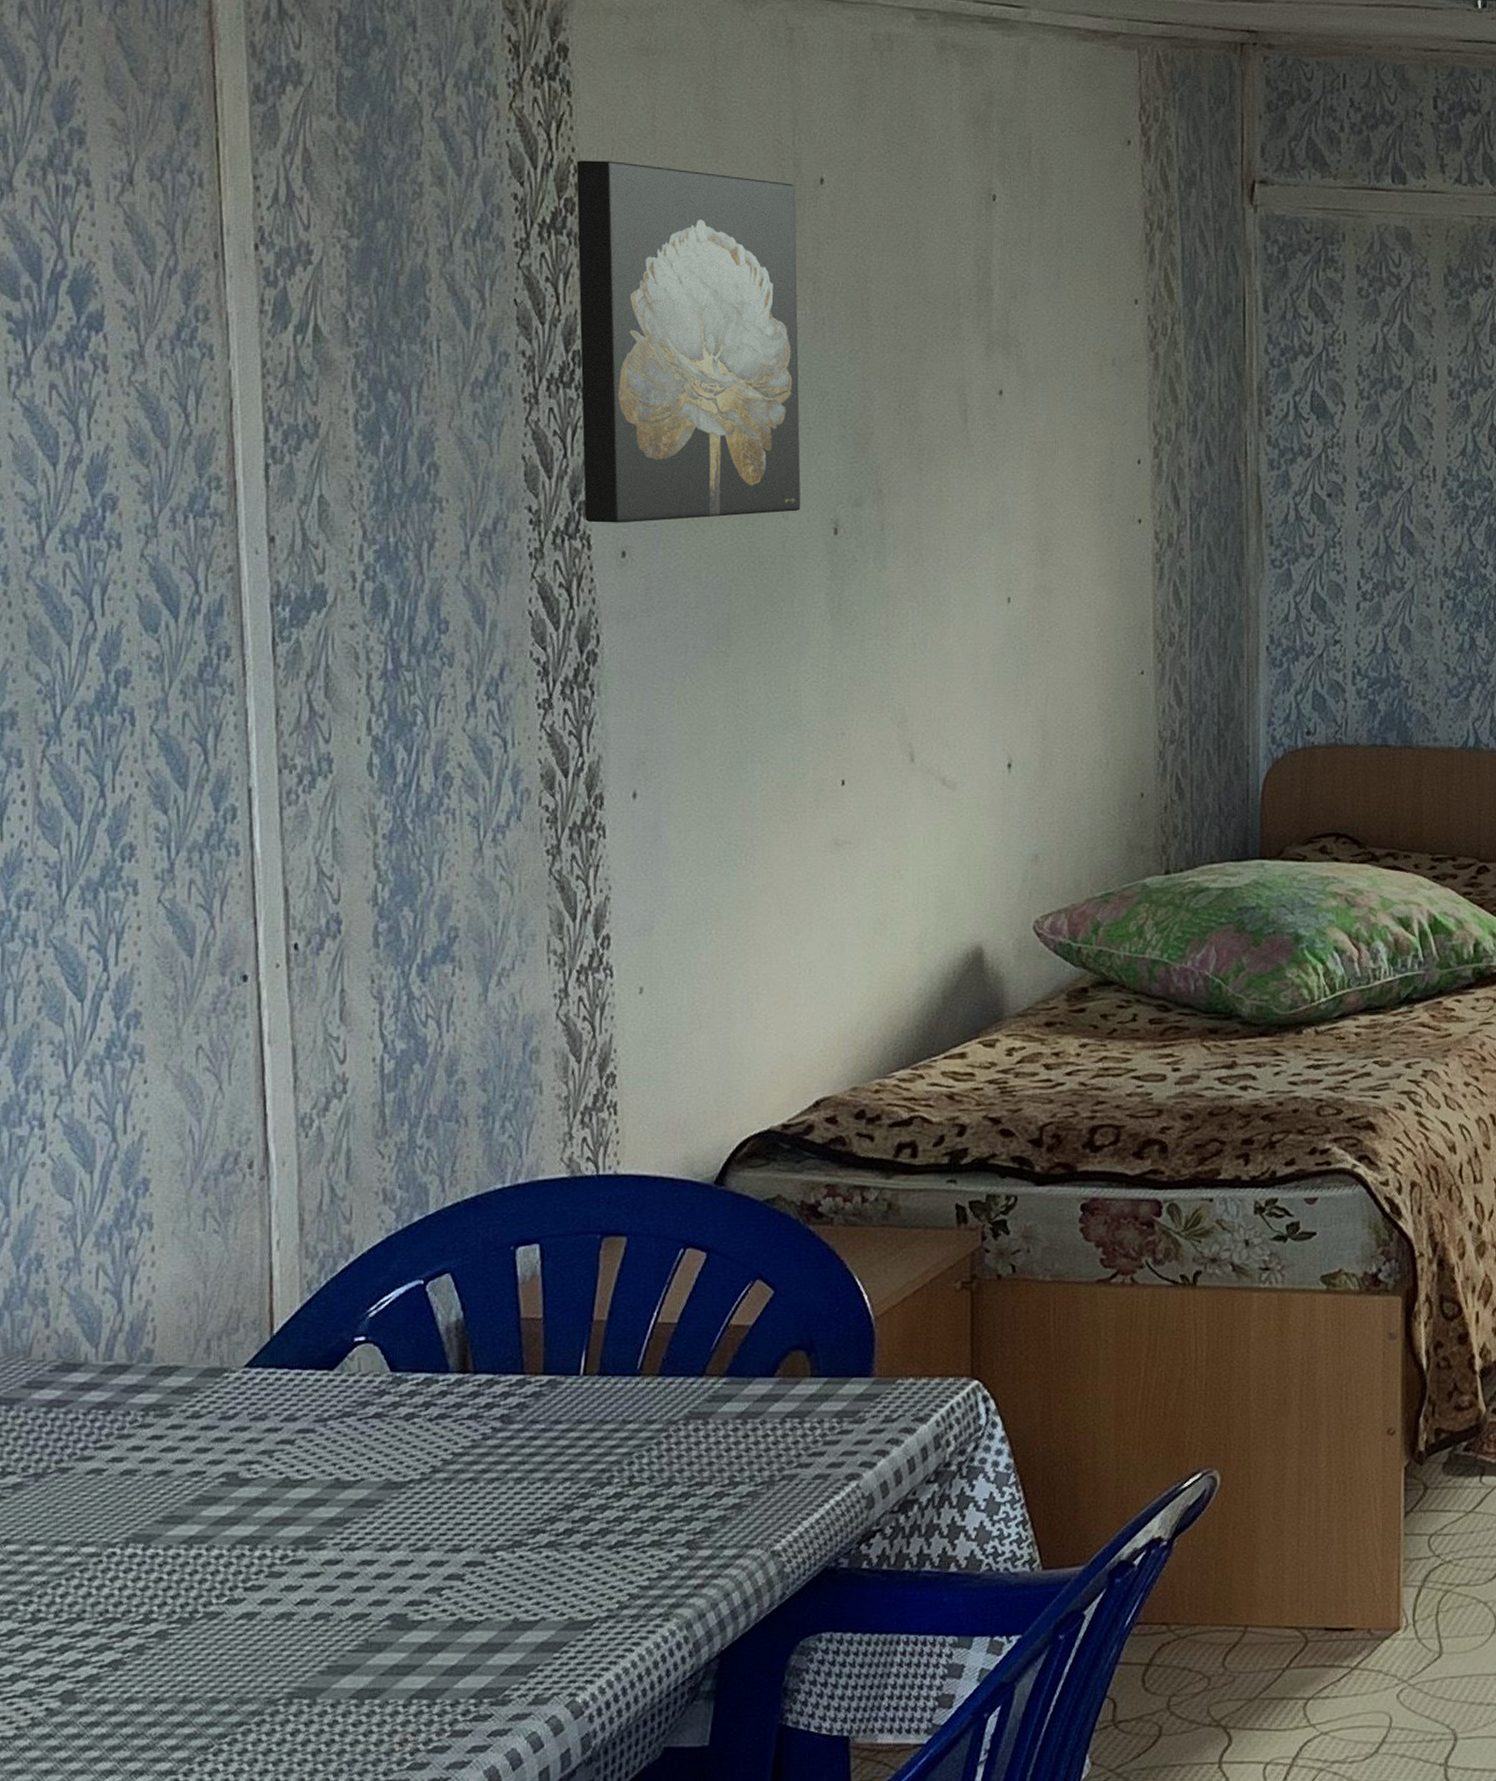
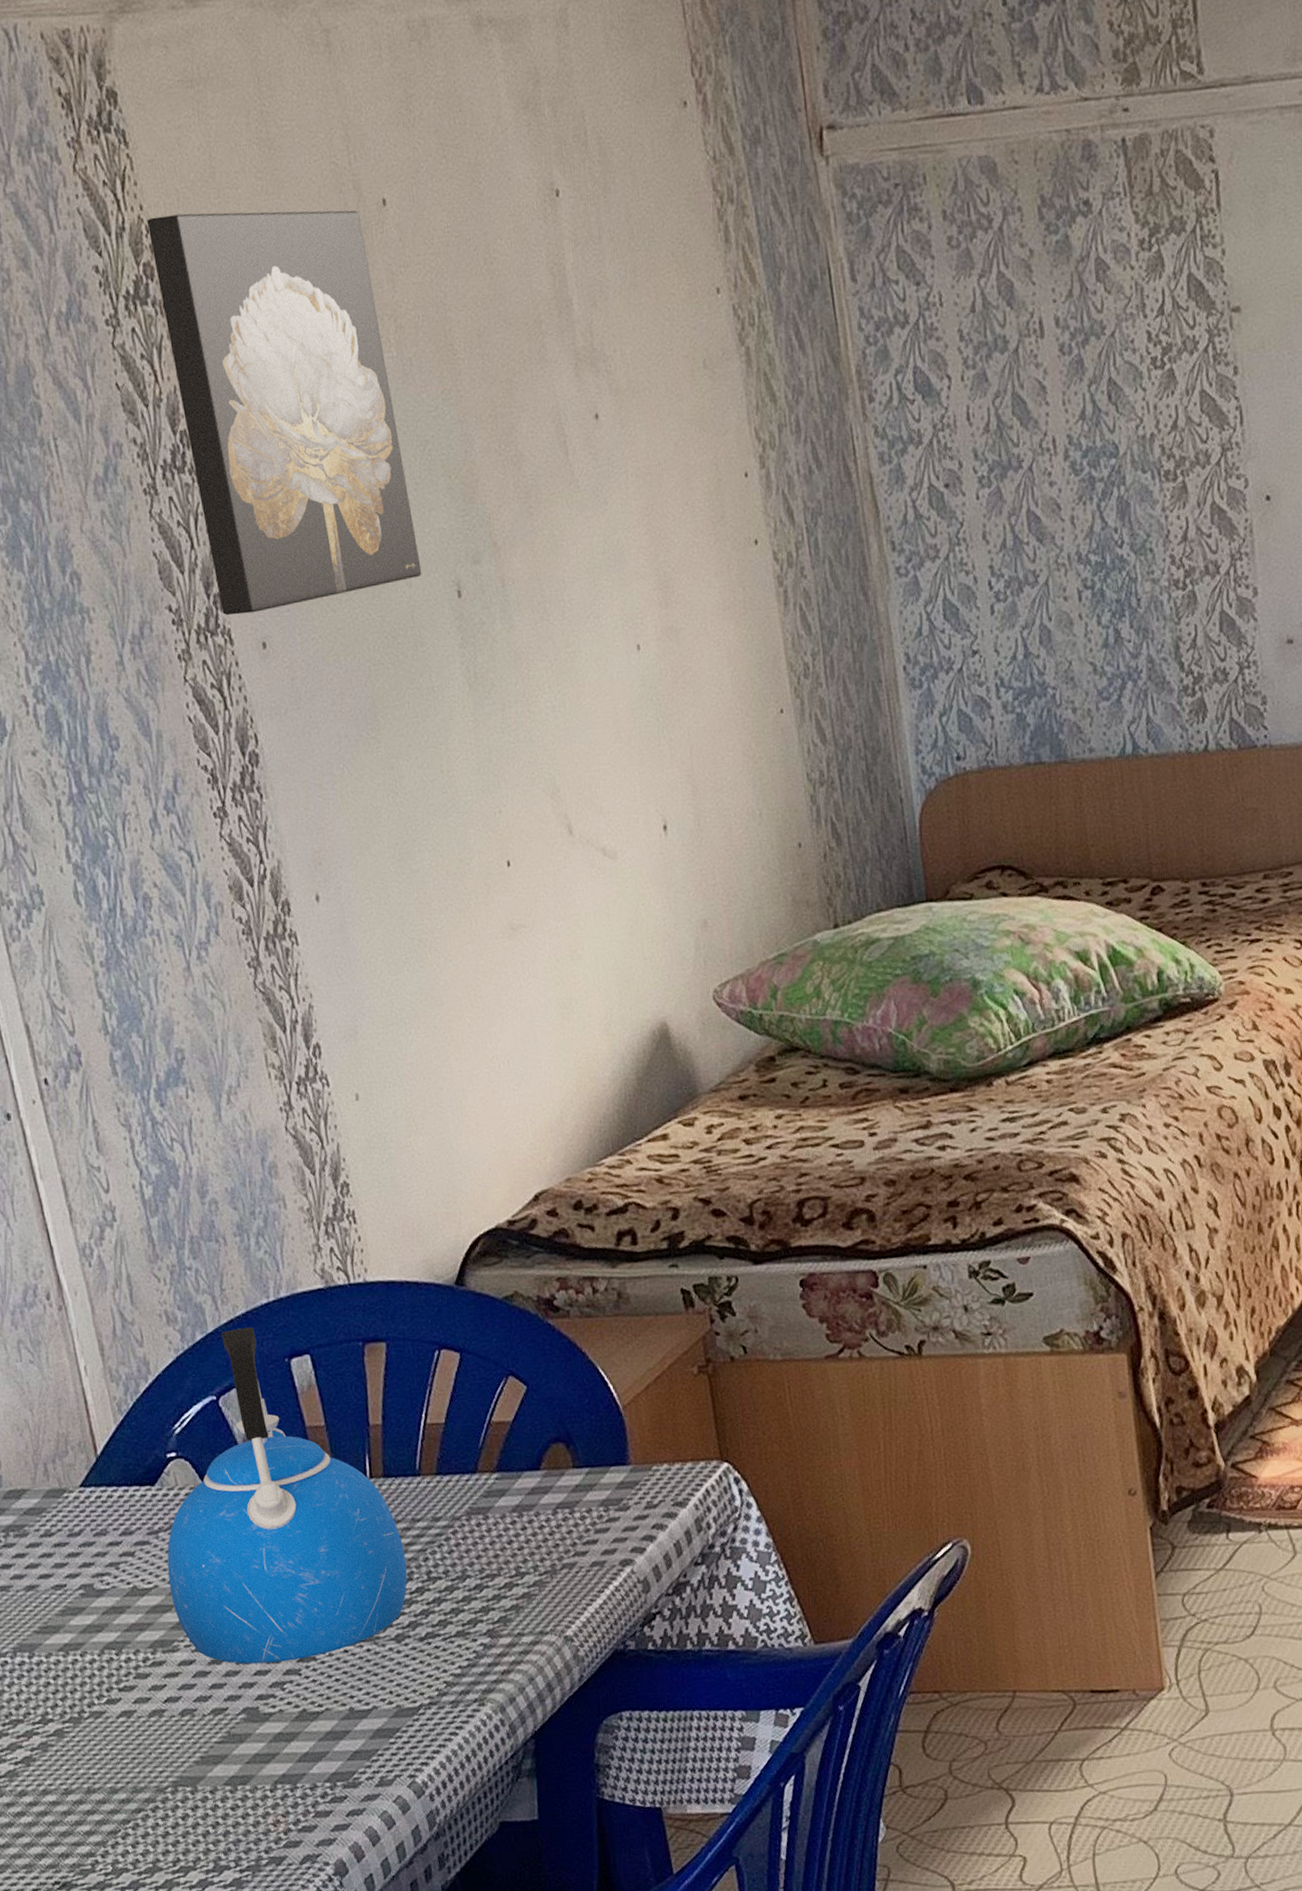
kettle: none [328,1211,609,1567] -> present [167,1326,408,1664]

